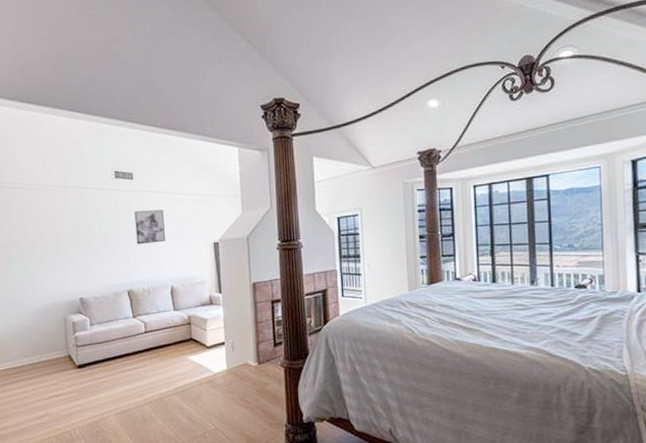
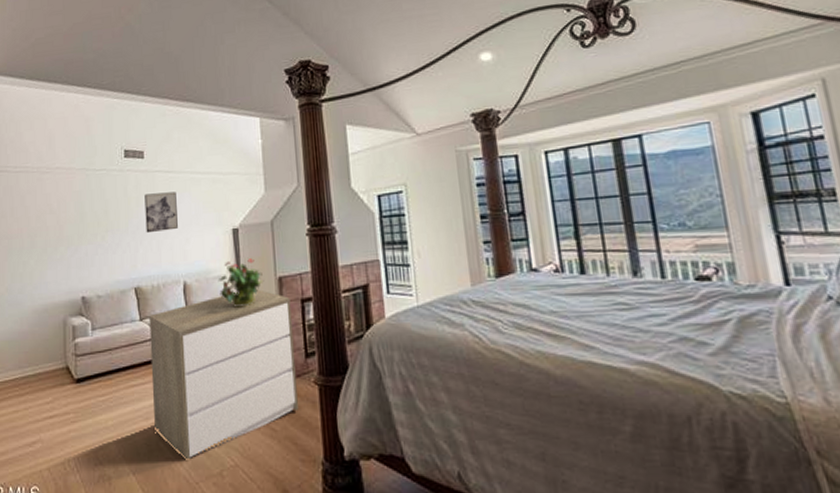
dresser: none [141,293,267,427] -> present [149,289,298,462]
potted plant: none [201,267,241,307] -> present [217,258,264,308]

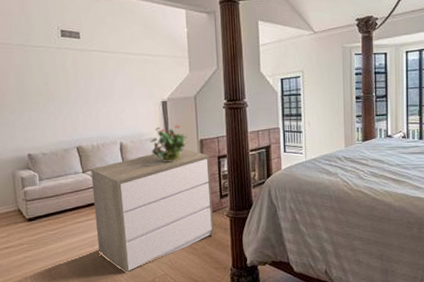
wall art: present [144,192,178,234] -> none [82,69,114,103]

